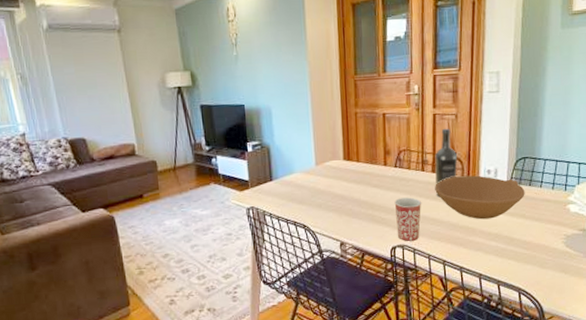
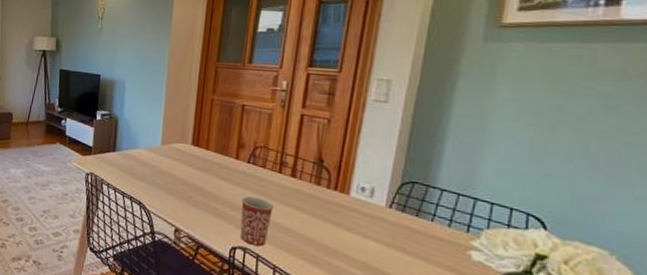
wine bottle: present [435,128,457,197] -> none [293,131,324,206]
bowl: present [435,175,525,220] -> none [292,186,409,244]

